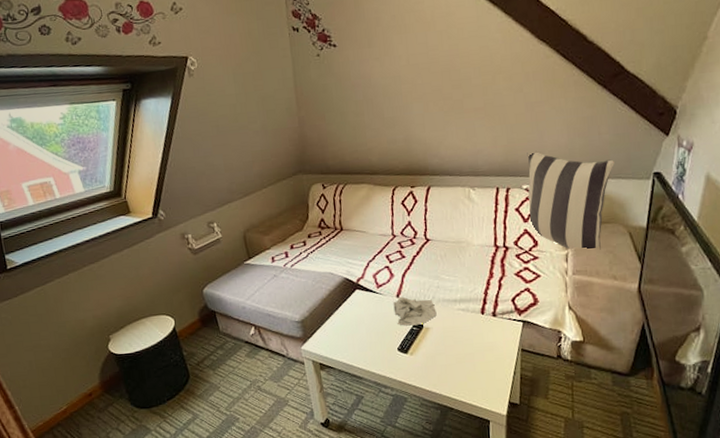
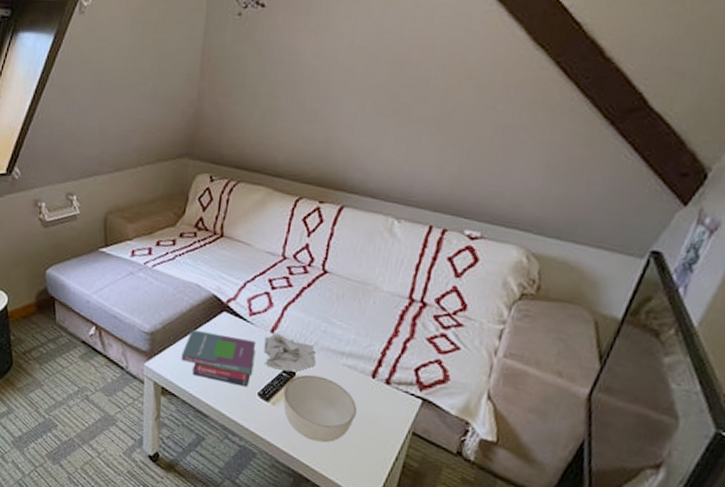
books: none [330,307,390,347] -> present [181,330,257,387]
bowl: none [417,323,476,376] -> present [283,374,357,443]
pillow: present [527,150,614,251] -> none [464,189,599,335]

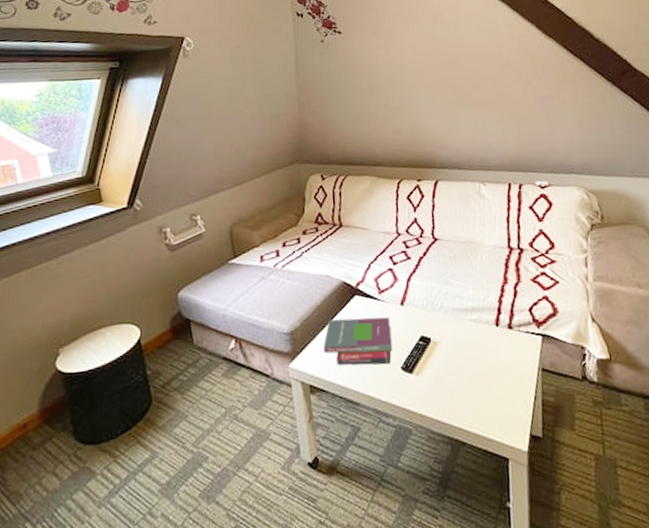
tissue: present [263,332,316,372] -> none [397,304,446,340]
bowl: present [283,374,357,443] -> none [424,336,491,402]

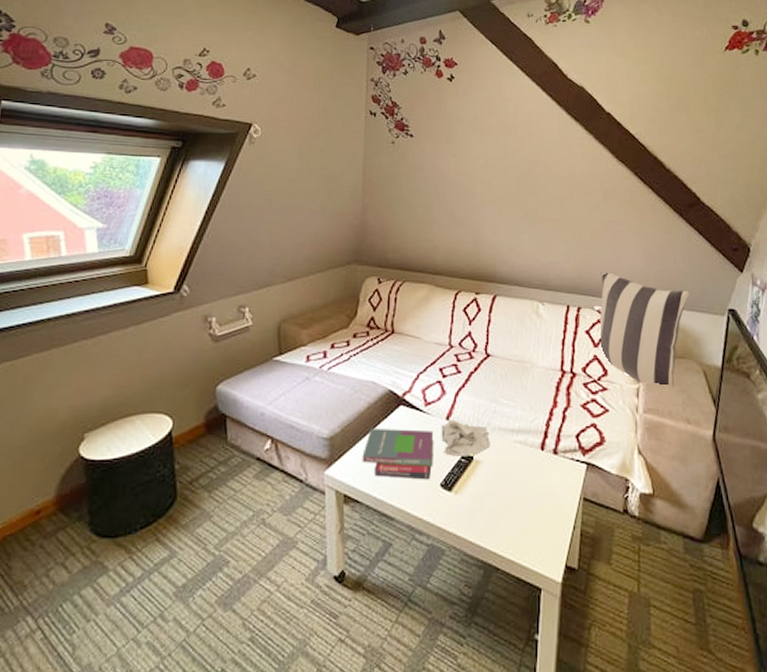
tissue: none [397,304,446,340] -> present [441,419,490,456]
pillow: none [539,145,629,255] -> present [598,271,689,388]

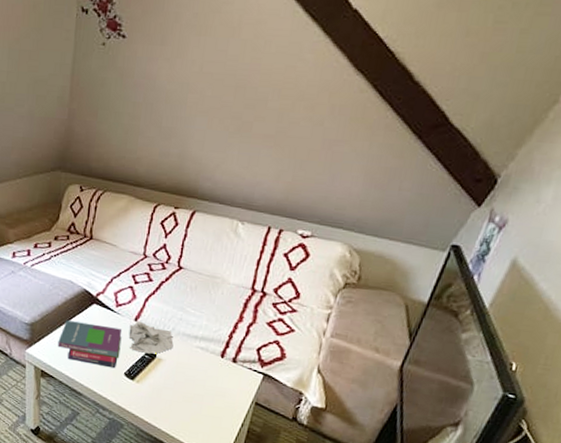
pillow: present [598,271,689,388] -> none [298,194,409,317]

